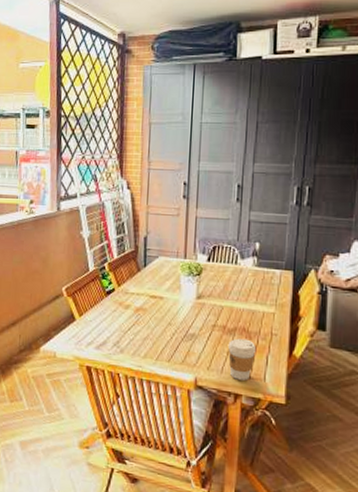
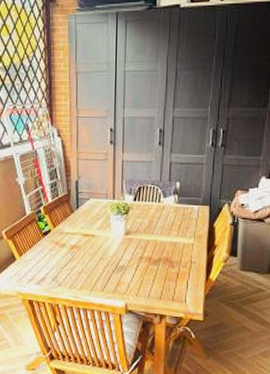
coffee cup: present [227,338,257,381] -> none [153,267,178,303]

